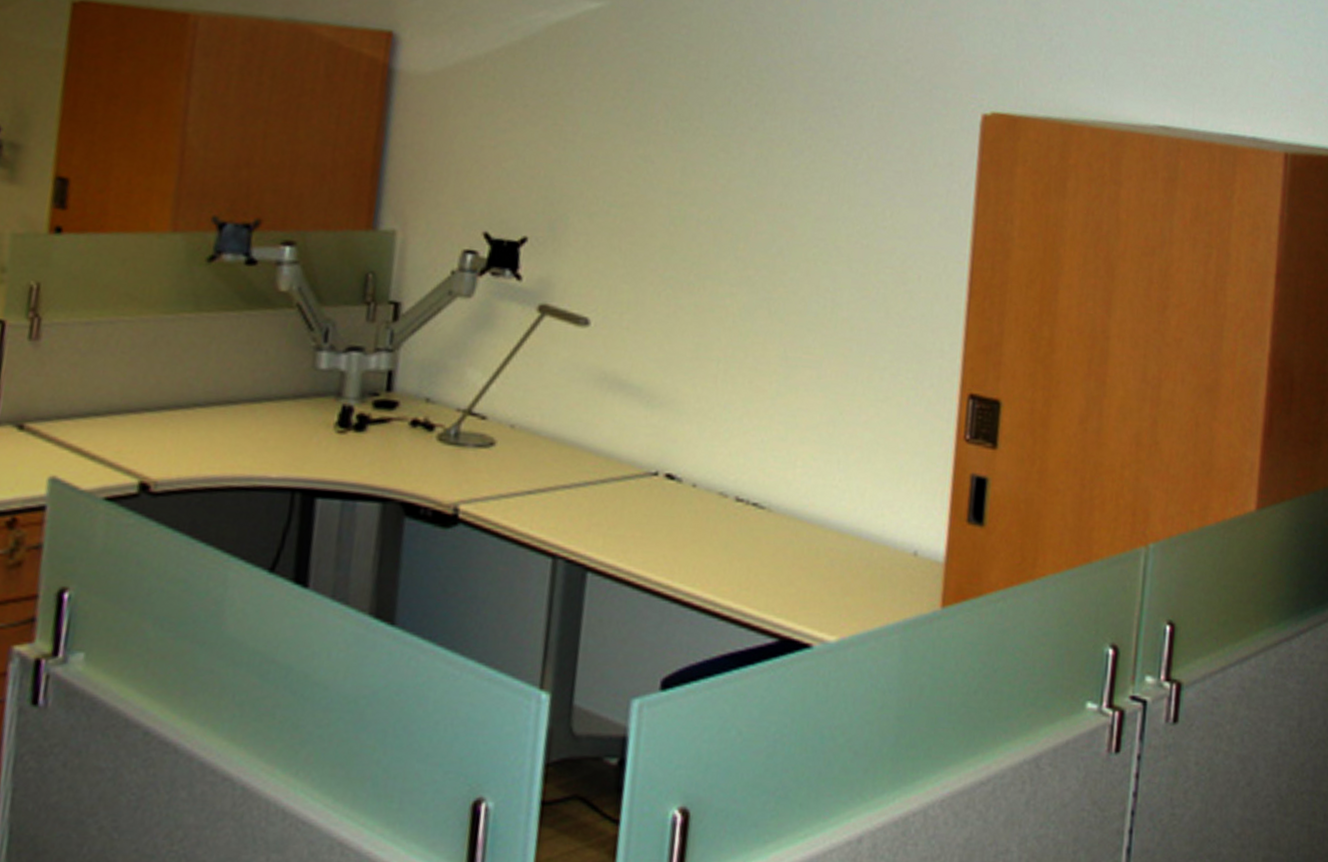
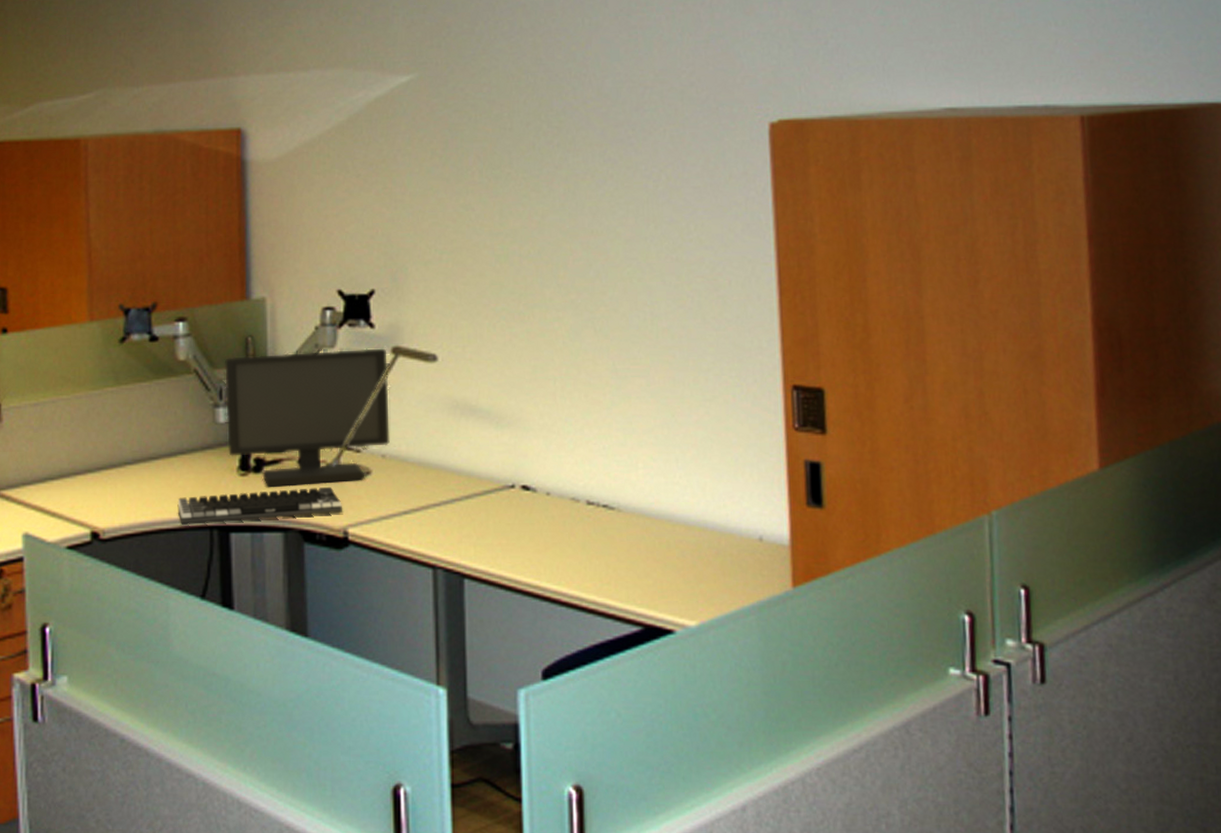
computer keyboard: none [253,451,457,487] -> present [177,486,343,525]
computer monitor: none [326,294,532,452] -> present [225,348,390,488]

